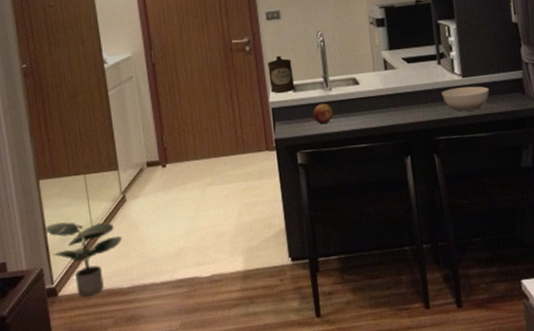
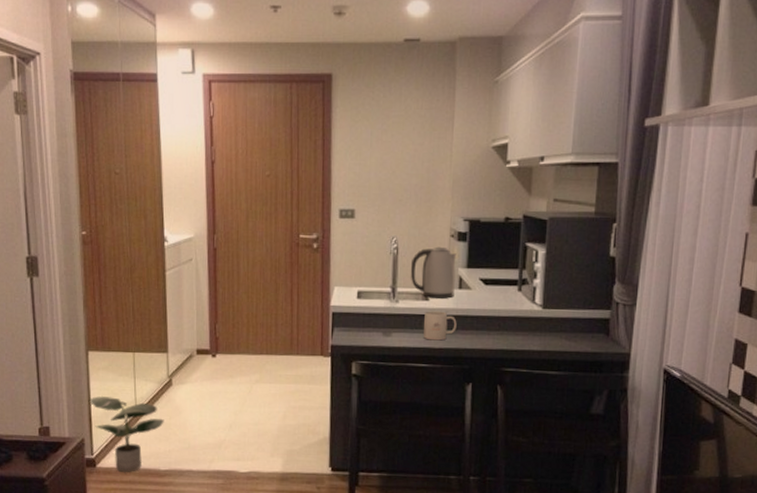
canister: present [267,55,295,93] -> none [333,257,360,298]
fruit: present [312,103,334,124] -> none [374,315,397,336]
kettle: none [337,34,382,82] -> present [410,246,457,299]
mug: none [357,92,388,121] -> present [423,311,457,341]
bowl: present [442,86,490,112] -> none [517,319,571,346]

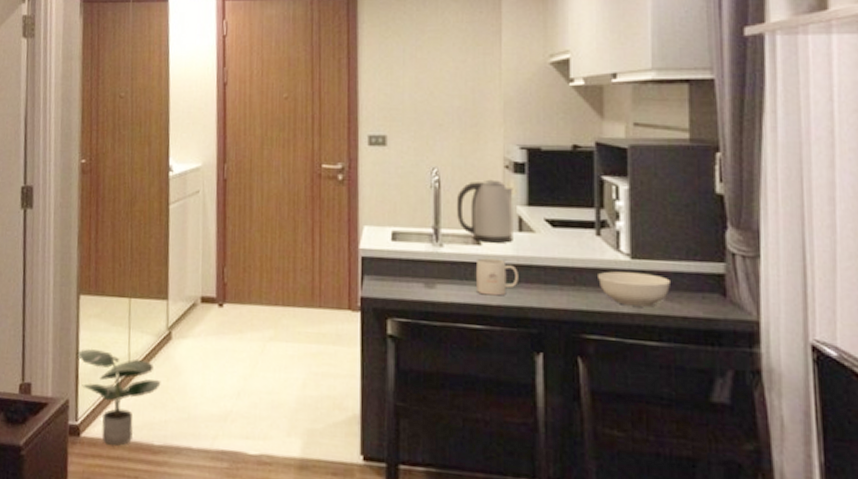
bowl: none [517,319,571,346] -> present [598,271,672,307]

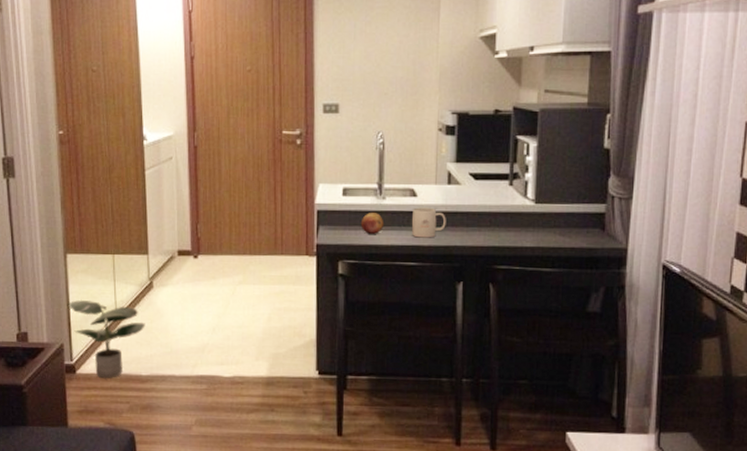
fruit: none [413,262,442,288] -> present [360,213,384,234]
kettle: present [456,179,513,243] -> none [397,141,445,194]
bowl: present [598,271,672,307] -> none [508,214,565,242]

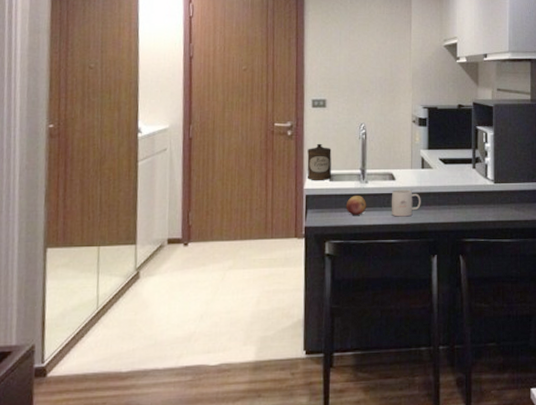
potted plant: present [69,299,145,378] -> none [45,295,129,379]
canister: none [318,153,346,195] -> present [307,143,332,180]

